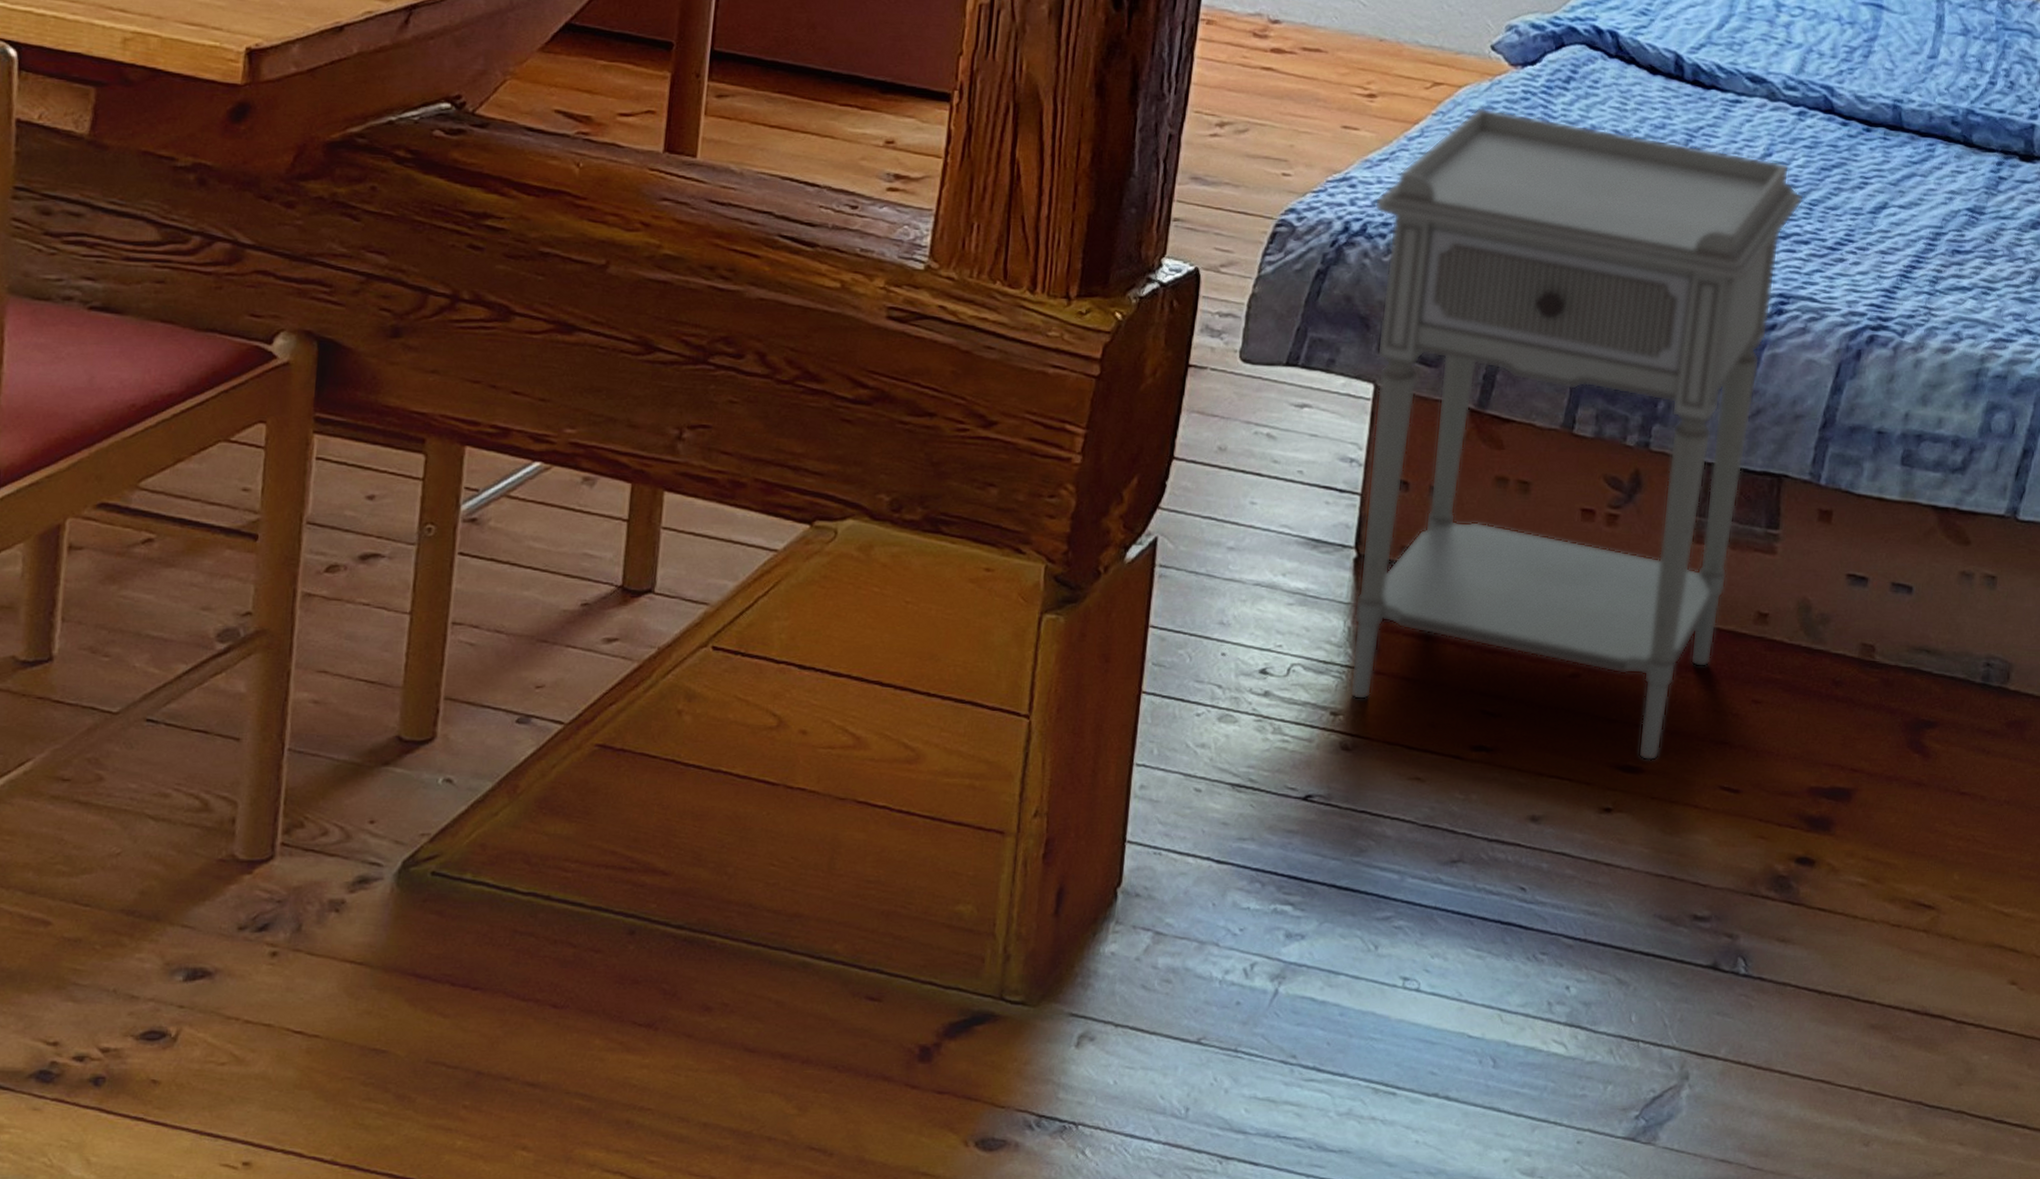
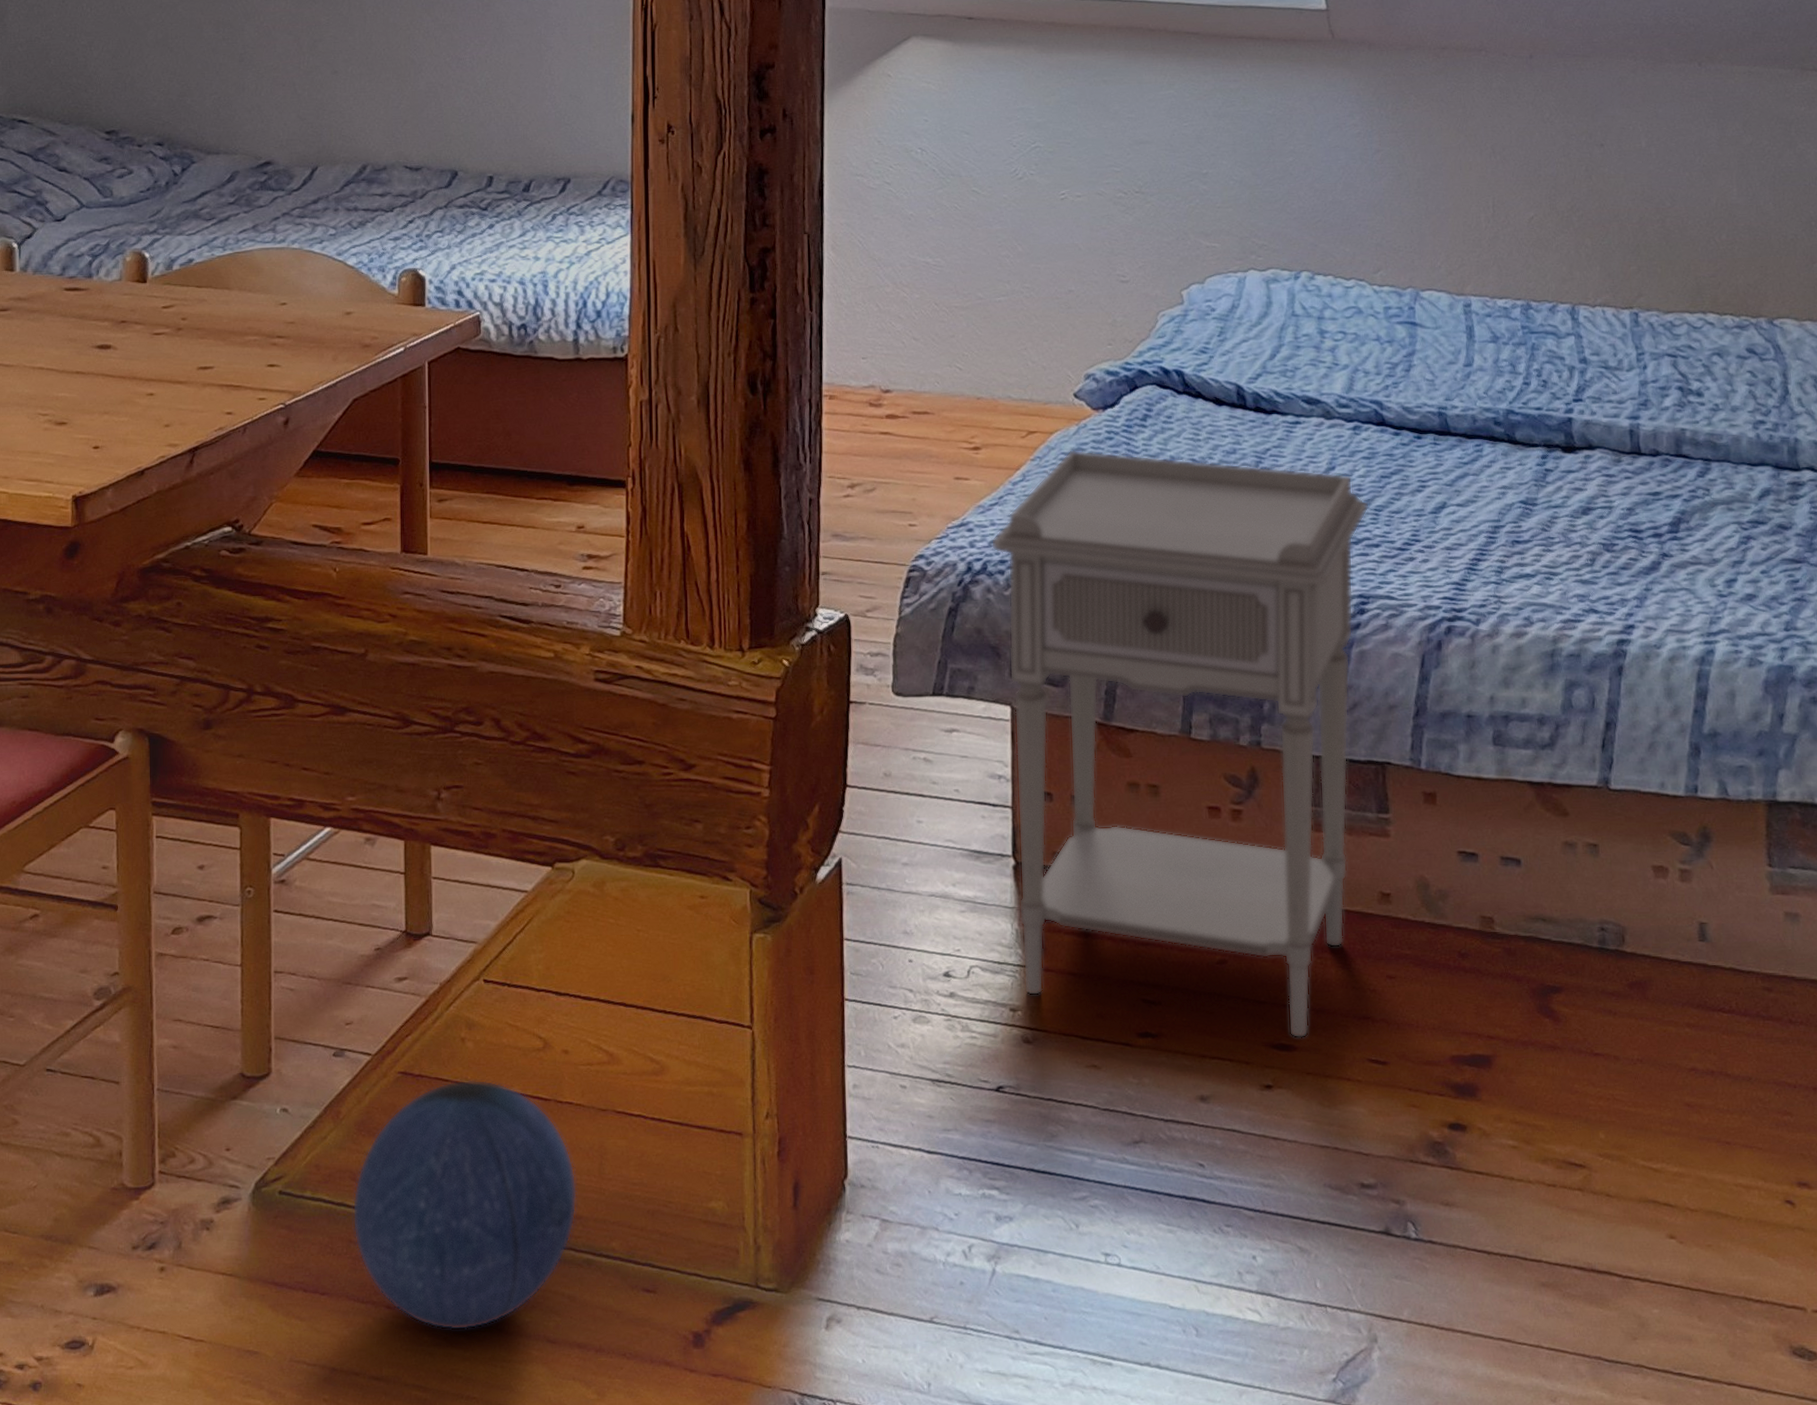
ball: none [520,757,801,1035] -> present [352,1079,577,1331]

